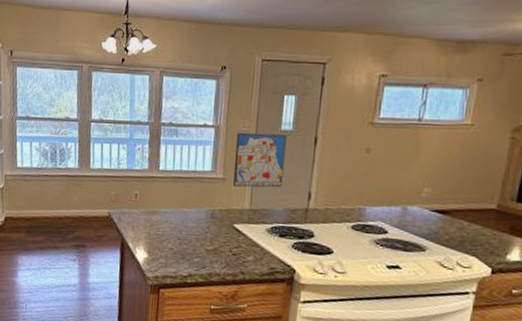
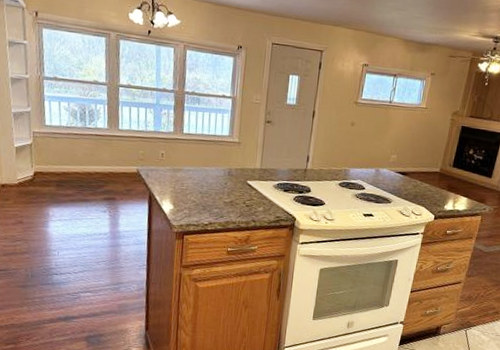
wall art: present [233,133,287,188] -> none [247,104,291,152]

